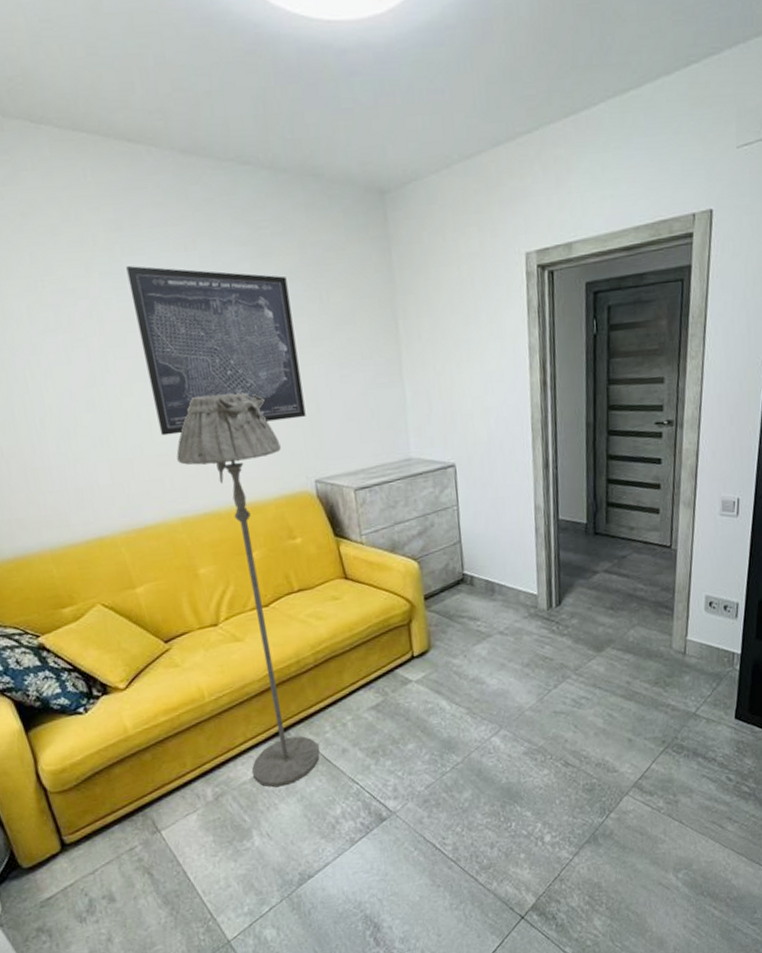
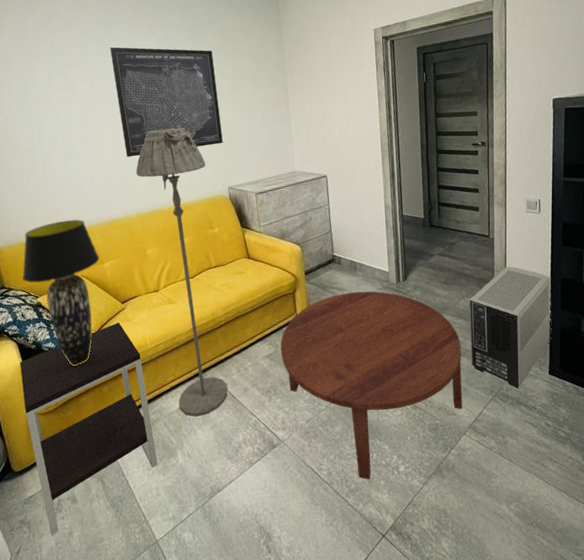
table lamp: none [10,525,129,728] -> present [22,219,100,366]
side table: none [18,667,226,945] -> present [19,322,158,536]
coffee table: none [390,620,629,854] -> present [280,291,463,480]
air purifier: none [639,586,746,737] -> present [468,266,552,389]

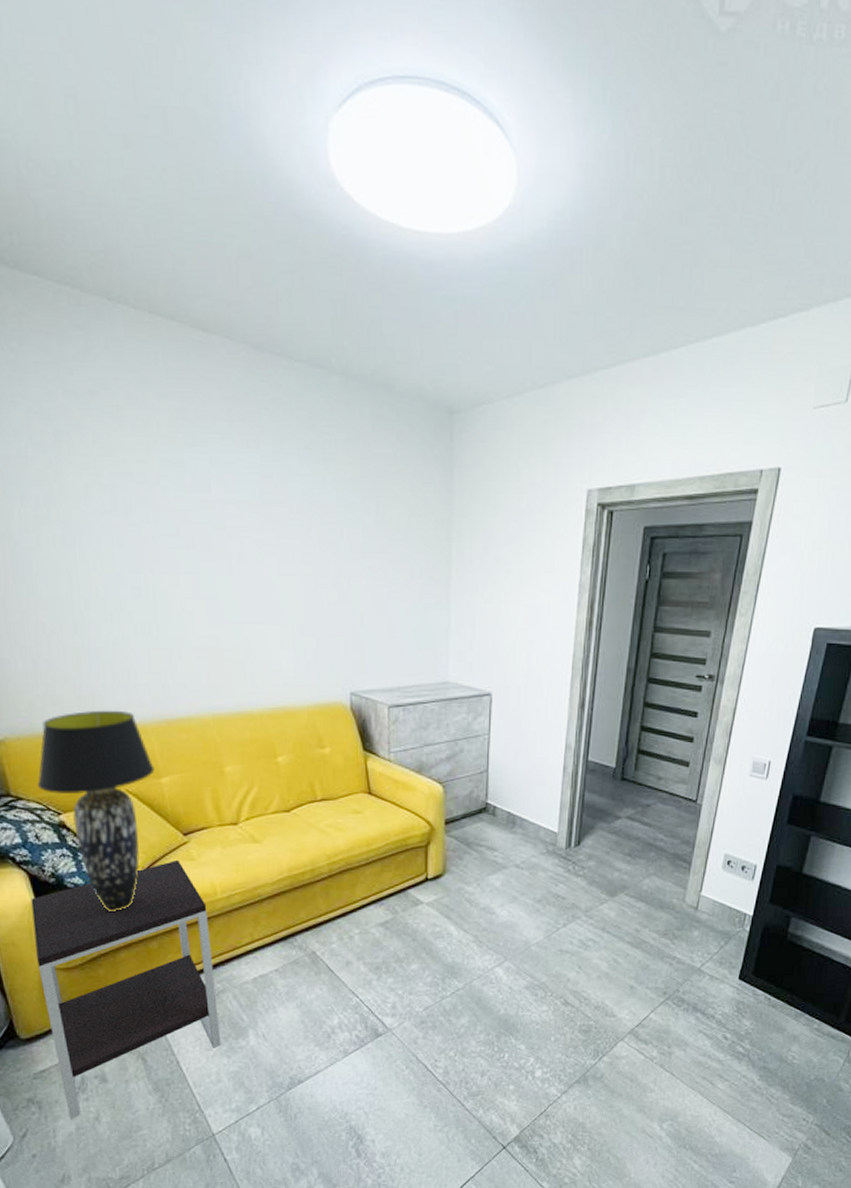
wall art: present [110,47,223,158] -> none [187,457,349,630]
floor lamp: present [136,127,228,417] -> none [216,594,324,991]
coffee table: present [280,291,463,480] -> none [401,854,637,1083]
air purifier: present [468,266,552,389] -> none [644,843,765,992]

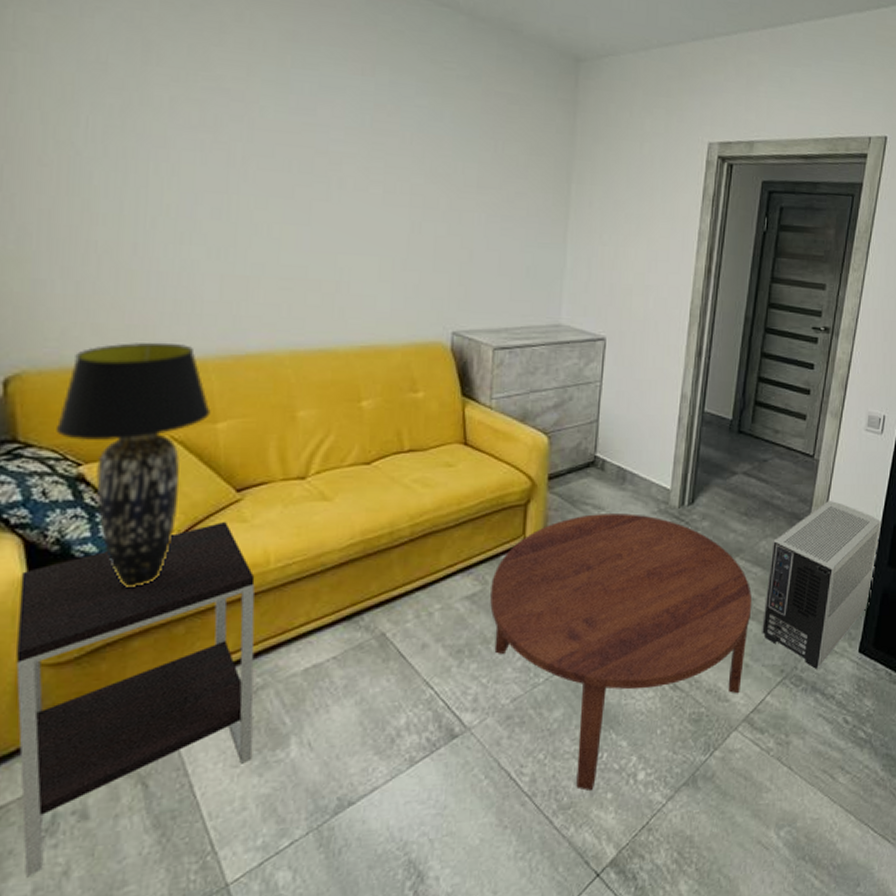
coffee table: none [401,854,637,1083] -> present [490,513,753,792]
air purifier: none [644,843,765,992] -> present [761,501,882,669]

